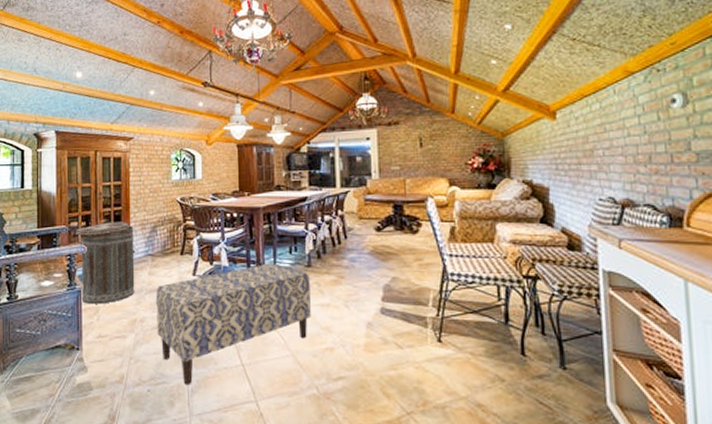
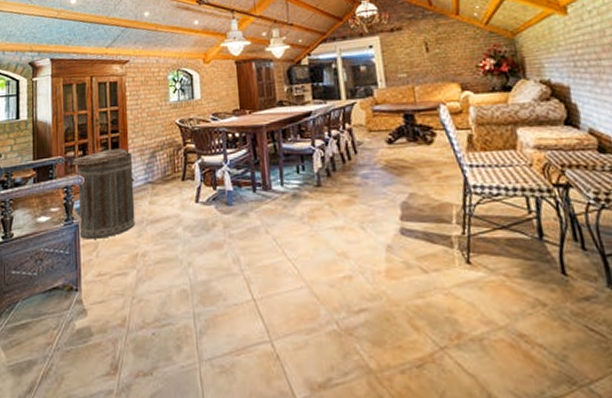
bench: present [156,263,311,386] -> none [158,184,325,326]

